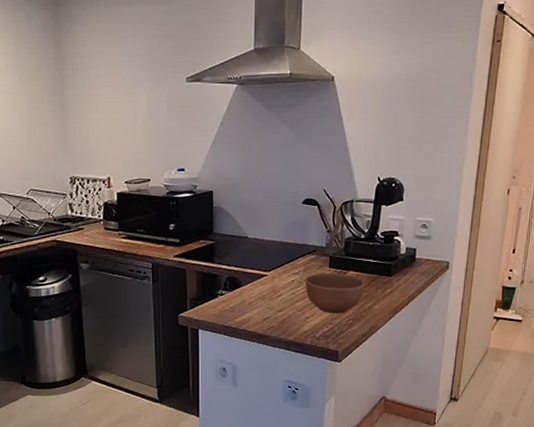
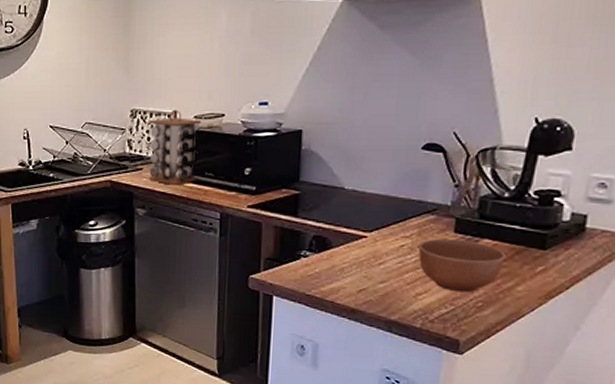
spice rack: none [87,175,133,242] -> present [149,109,202,185]

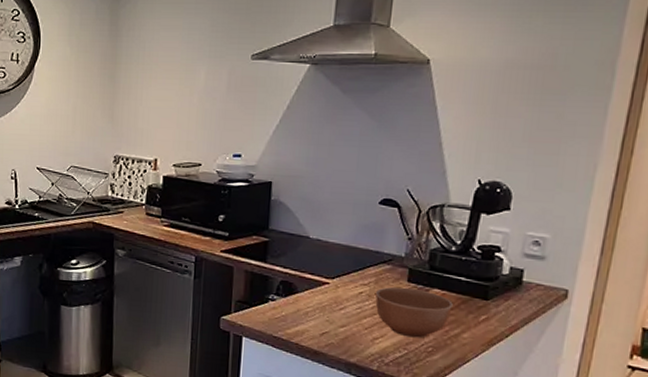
spice rack: present [149,109,202,185] -> none [129,157,180,229]

